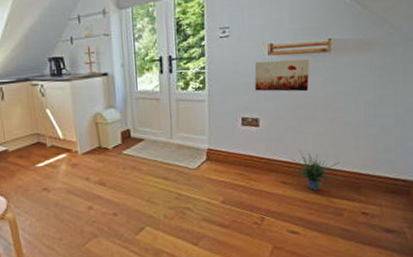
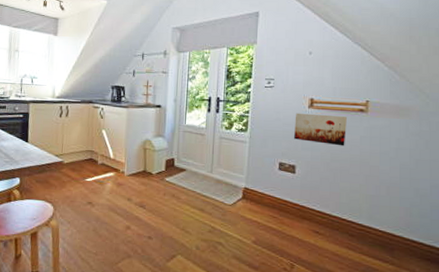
potted plant: present [289,151,345,191] -> none [323,203,378,245]

